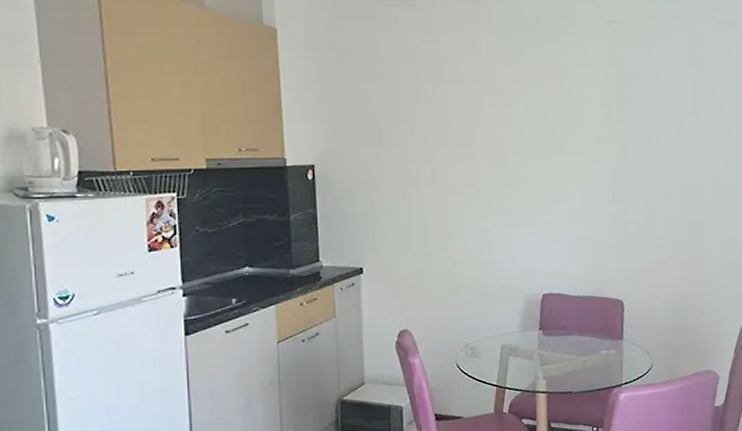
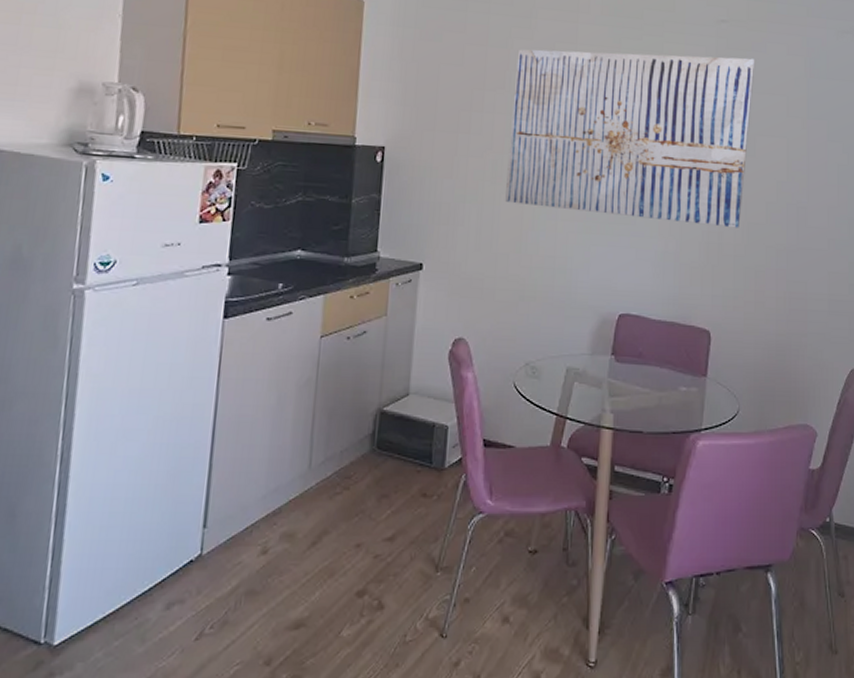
wall art: none [427,54,645,209] -> present [504,49,755,228]

